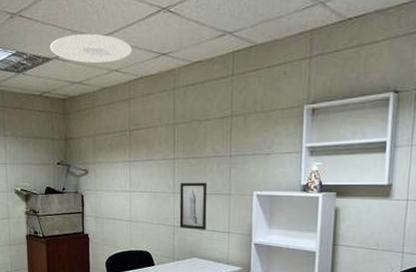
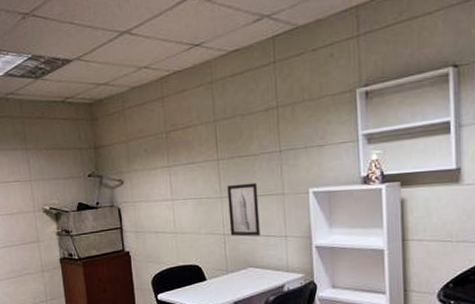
ceiling light: present [50,34,133,63] -> none [69,29,162,62]

